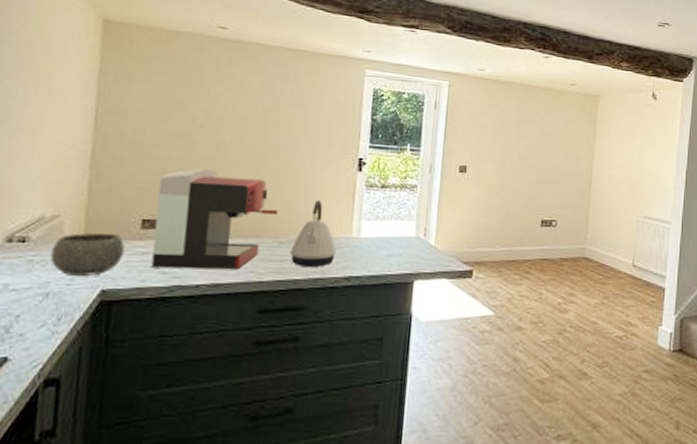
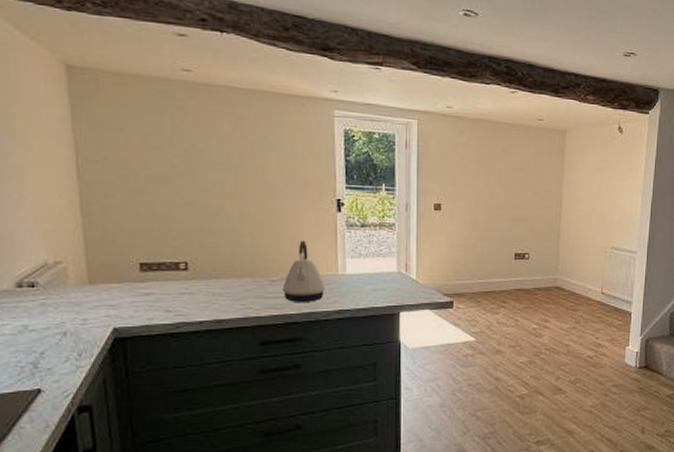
bowl: present [49,232,125,276] -> none [60,276,128,316]
coffee maker: present [151,169,278,269] -> none [149,214,266,307]

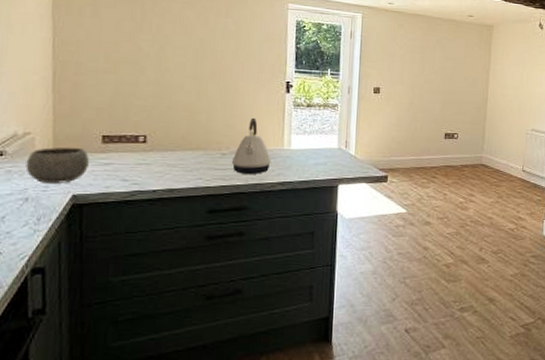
bowl: none [60,276,128,316] -> present [25,147,89,183]

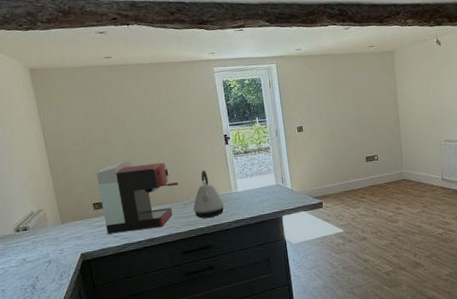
bowl: present [25,147,89,183] -> none [43,216,88,248]
coffee maker: none [113,92,219,177] -> present [96,162,178,234]

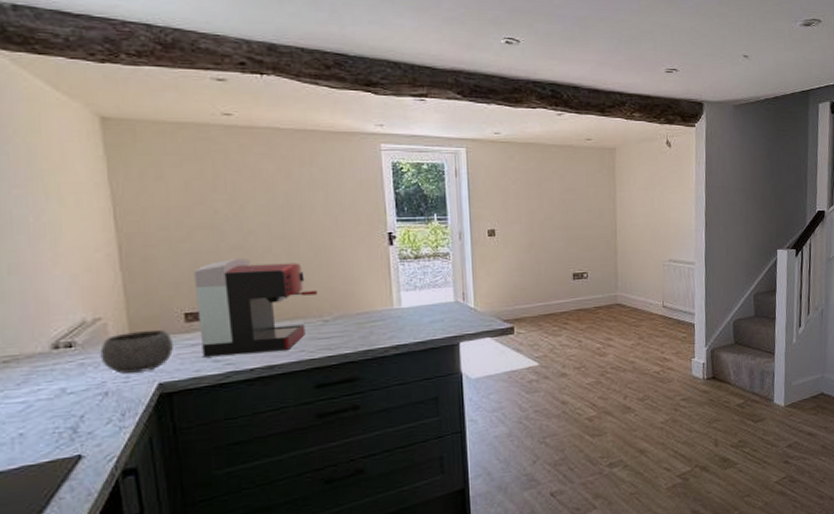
bowl: none [43,216,88,248] -> present [100,329,173,374]
kettle: present [193,170,224,218] -> none [335,276,381,341]

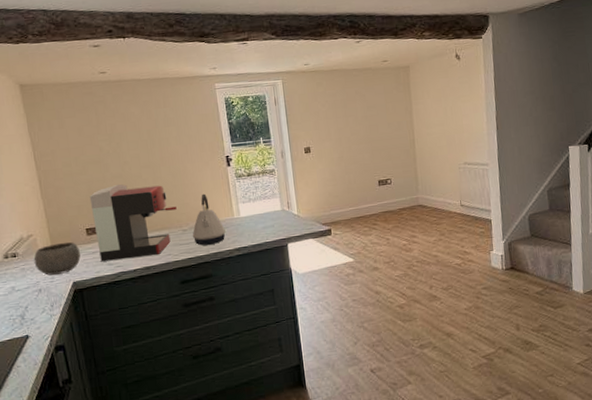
kettle: none [335,276,381,341] -> present [192,193,226,246]

